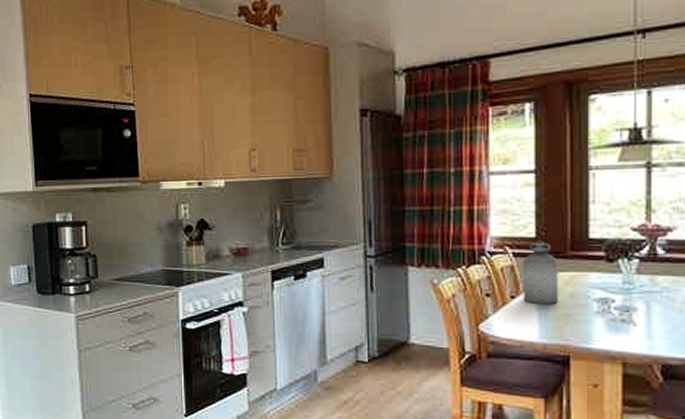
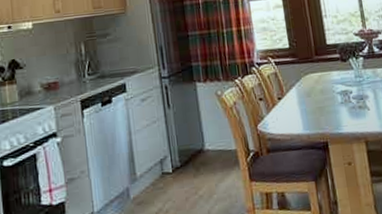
bottle: present [523,240,559,304] -> none [283,50,313,102]

